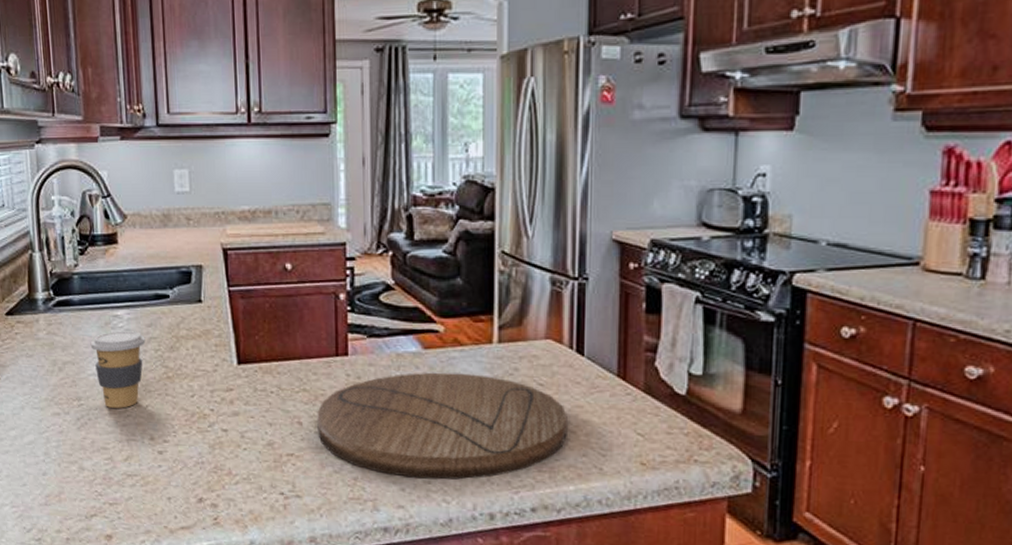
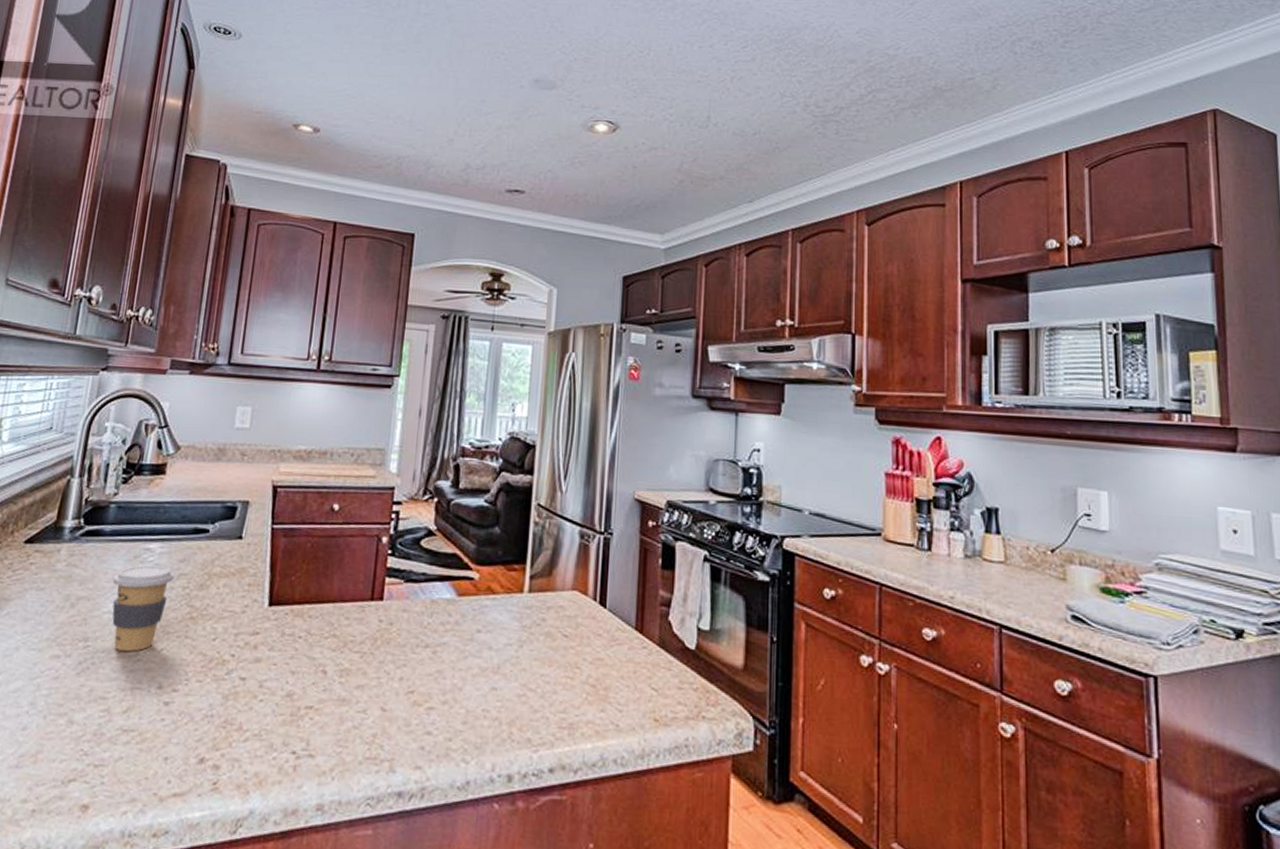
cutting board: present [317,372,568,480] -> none [341,620,589,737]

